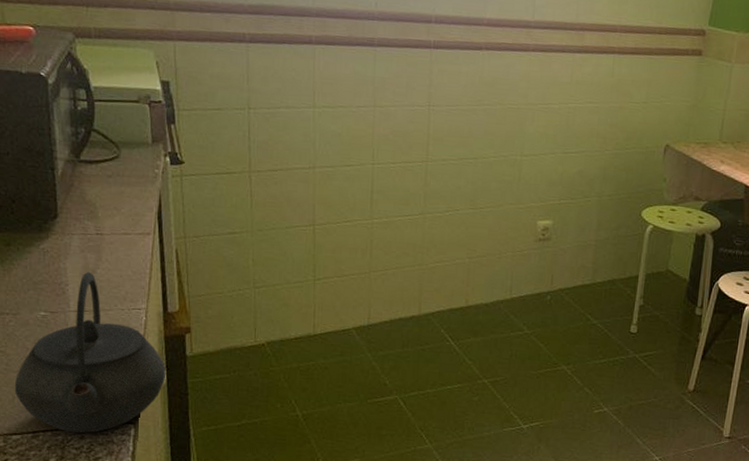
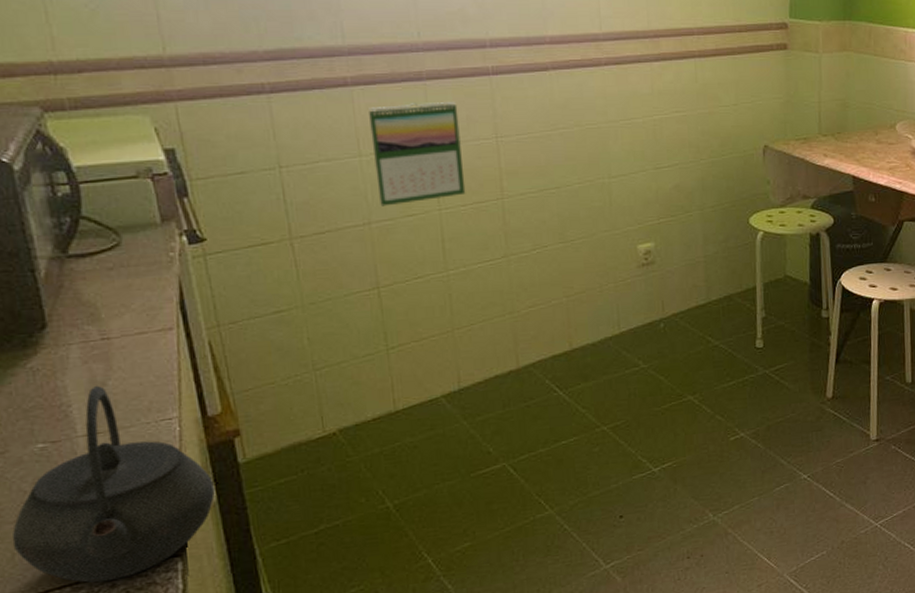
calendar: none [324,65,400,155] -> present [369,101,466,207]

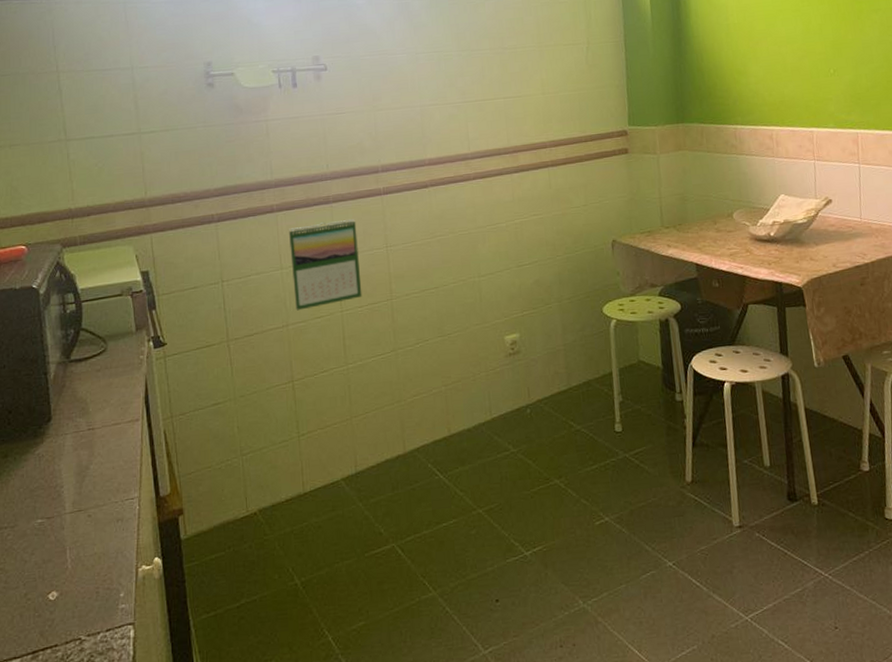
kettle: present [12,385,216,583] -> none [13,469,162,646]

